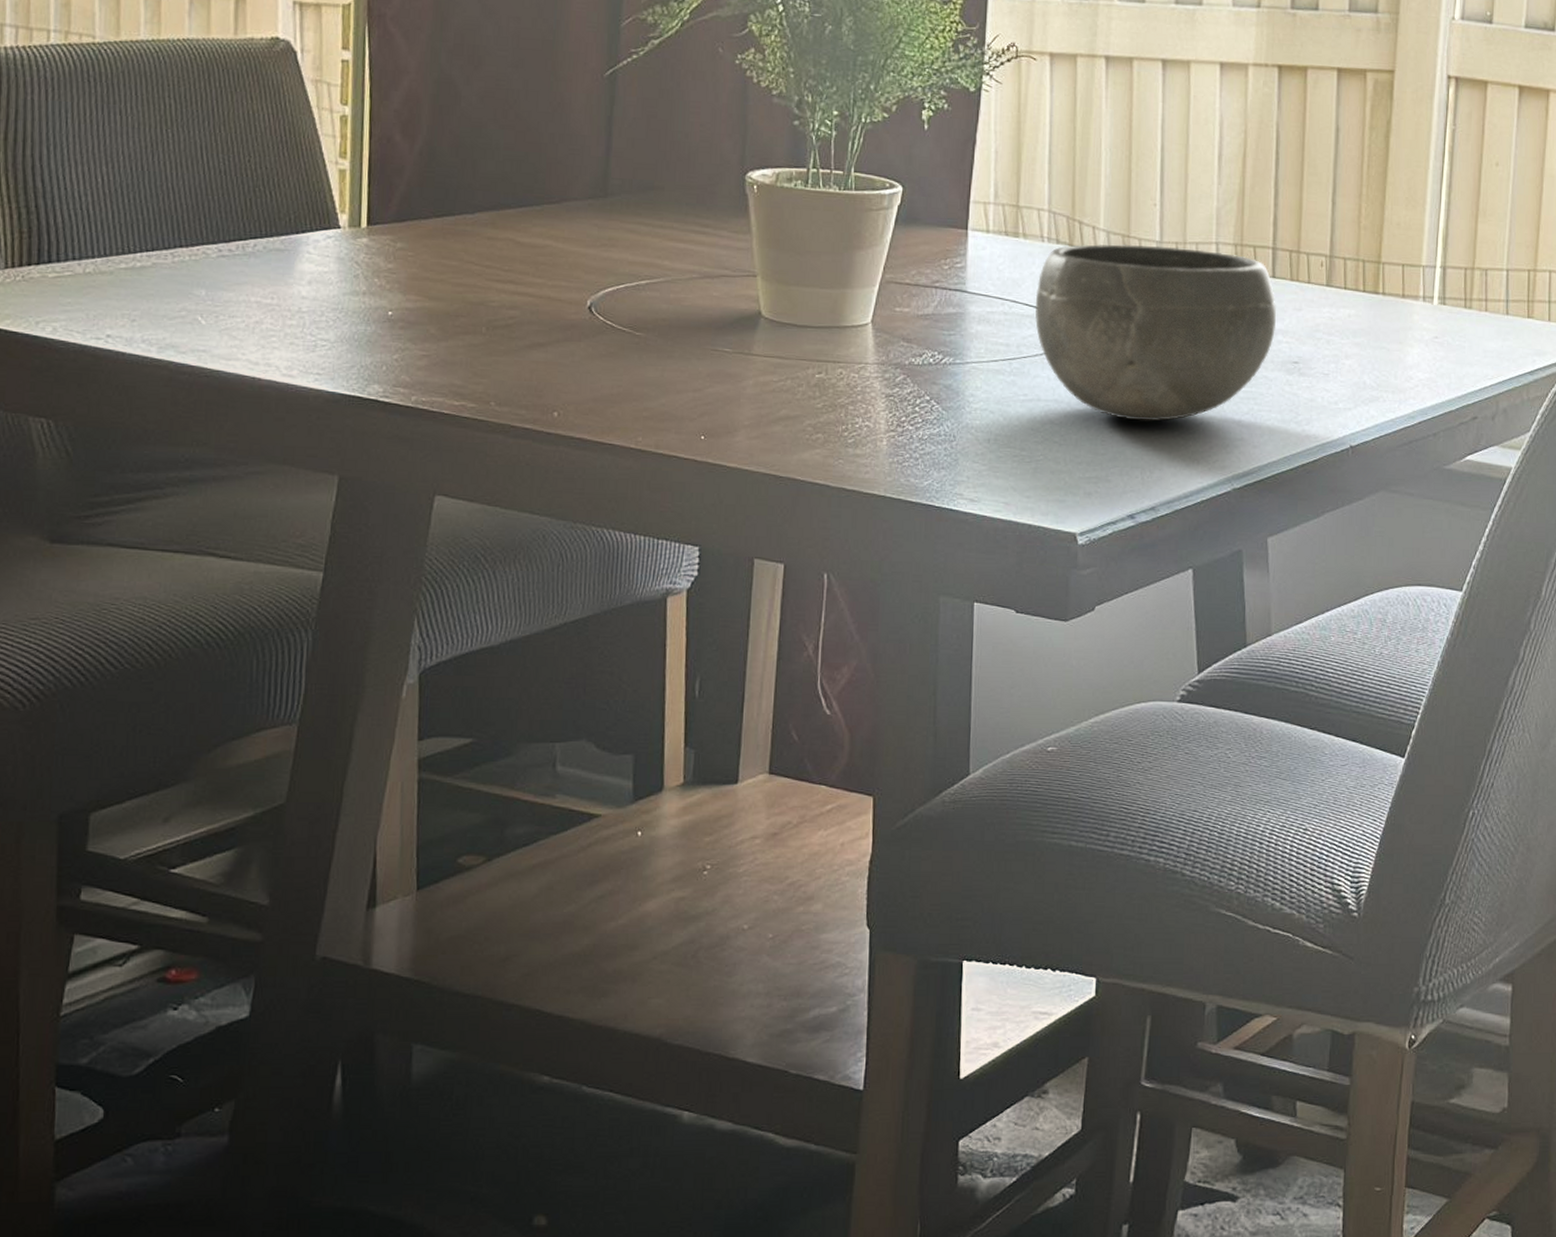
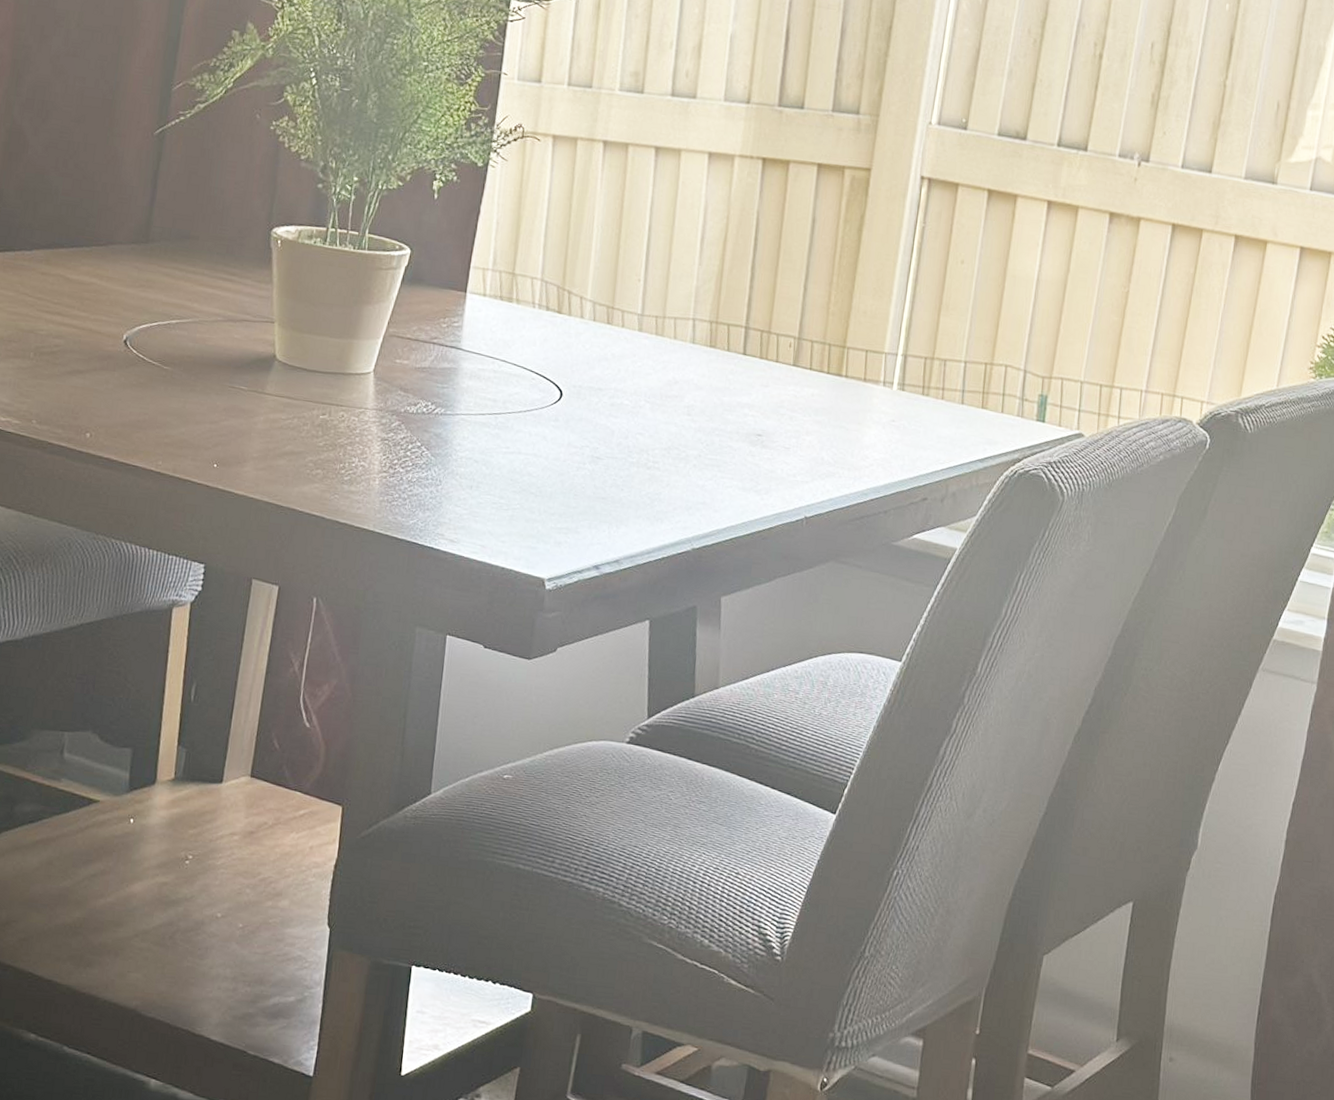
bowl: present [1035,244,1276,422] -> none [522,313,745,481]

